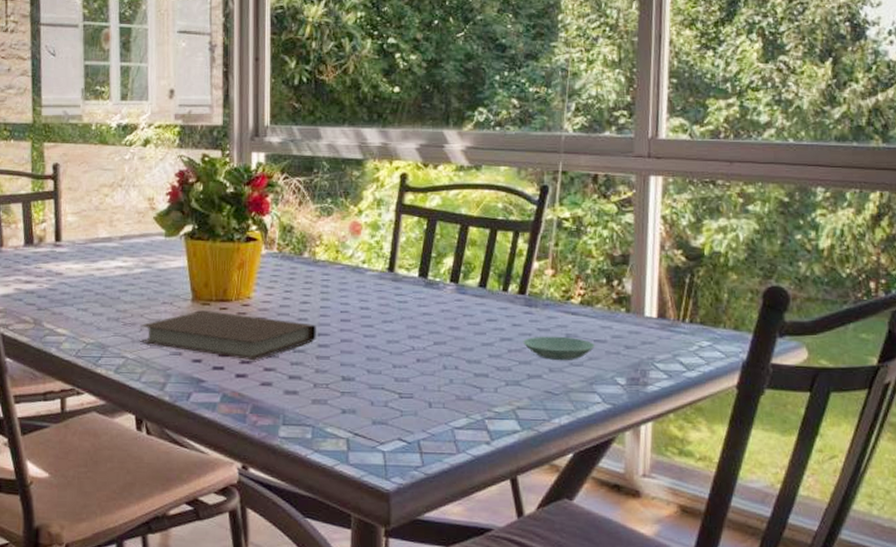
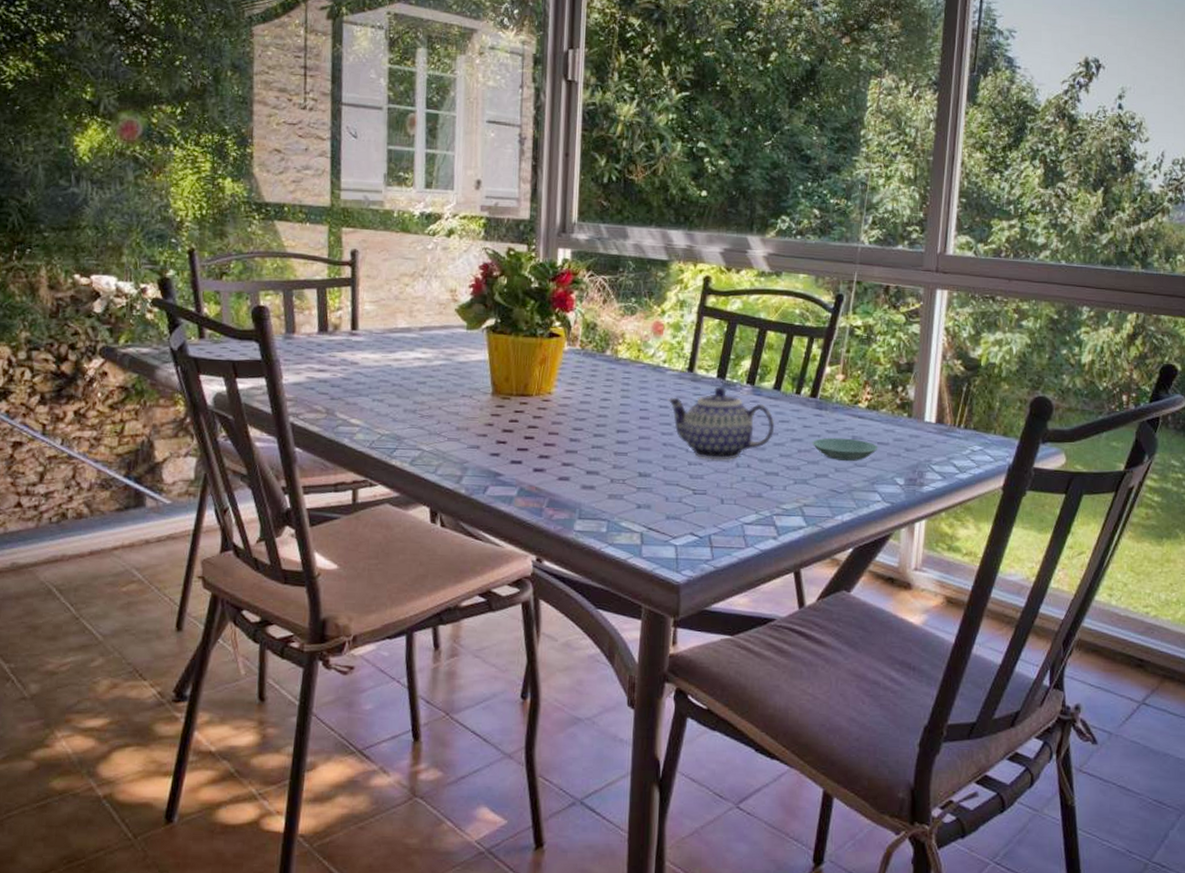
notebook: present [139,309,316,361] -> none [437,403,615,456]
teapot: none [369,286,482,362] -> present [668,386,775,461]

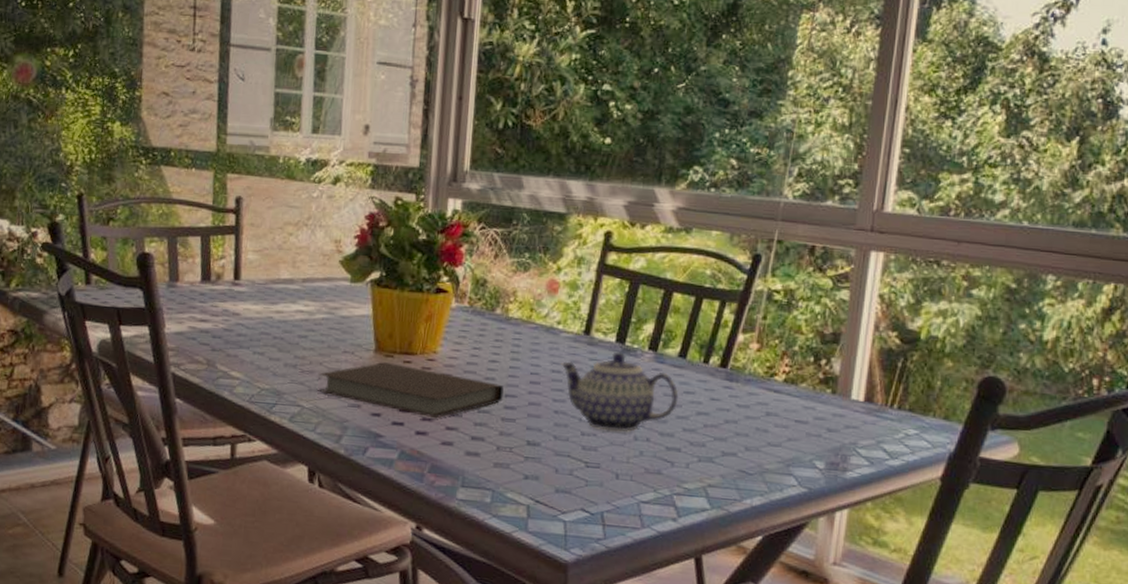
notebook: none [437,403,615,456] -> present [318,361,504,419]
saucer: present [812,437,878,461] -> none [719,412,796,440]

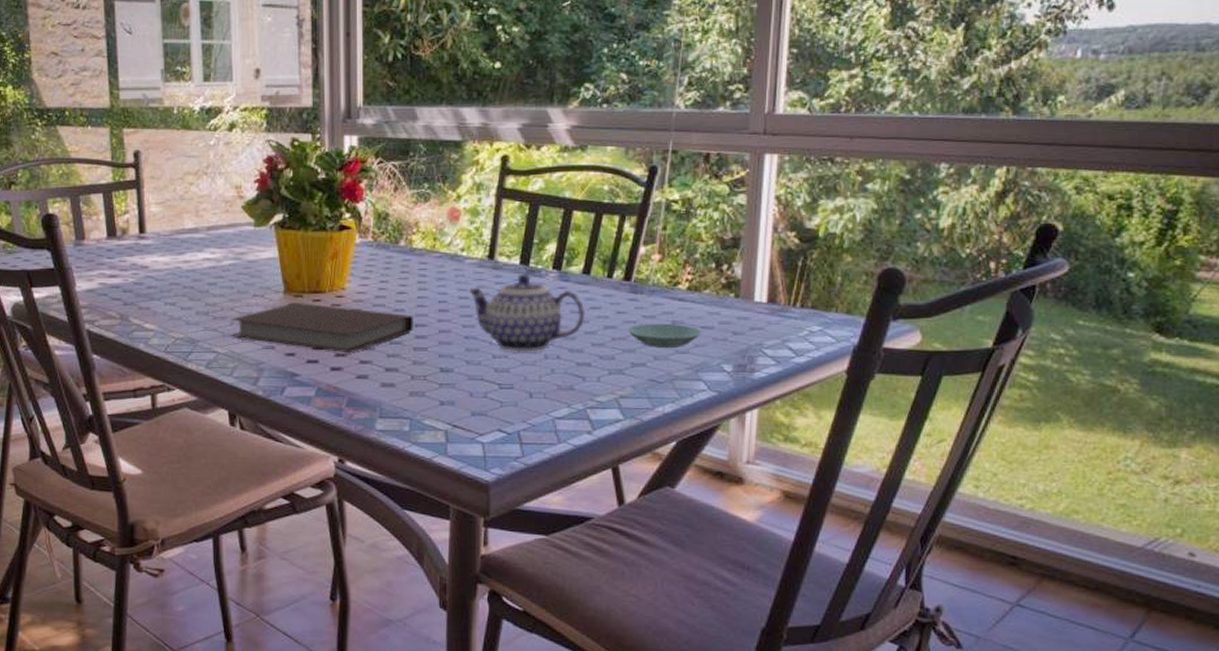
saucer: none [719,412,796,440] -> present [627,323,702,348]

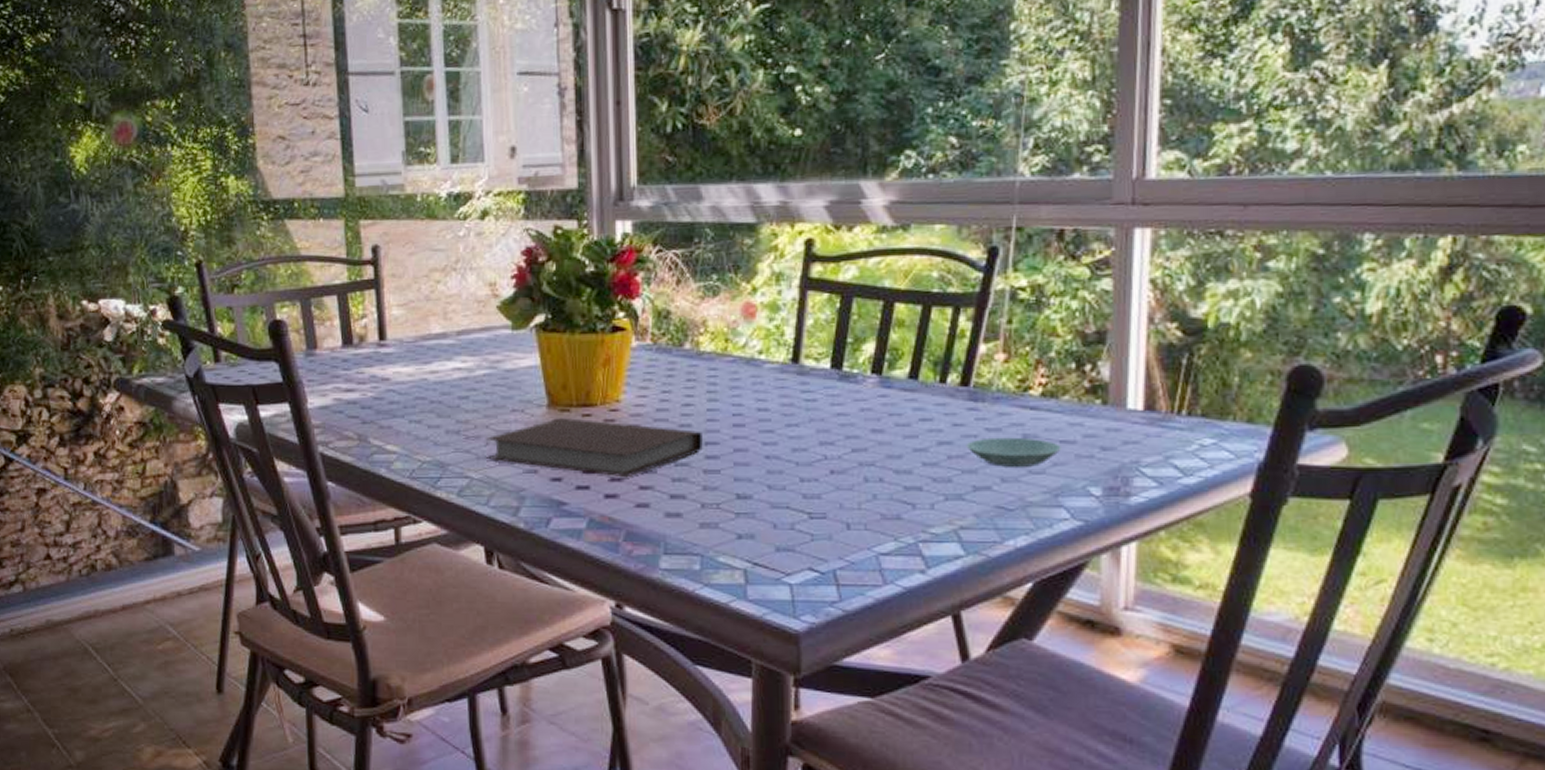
teapot: present [468,273,585,352] -> none [768,379,914,474]

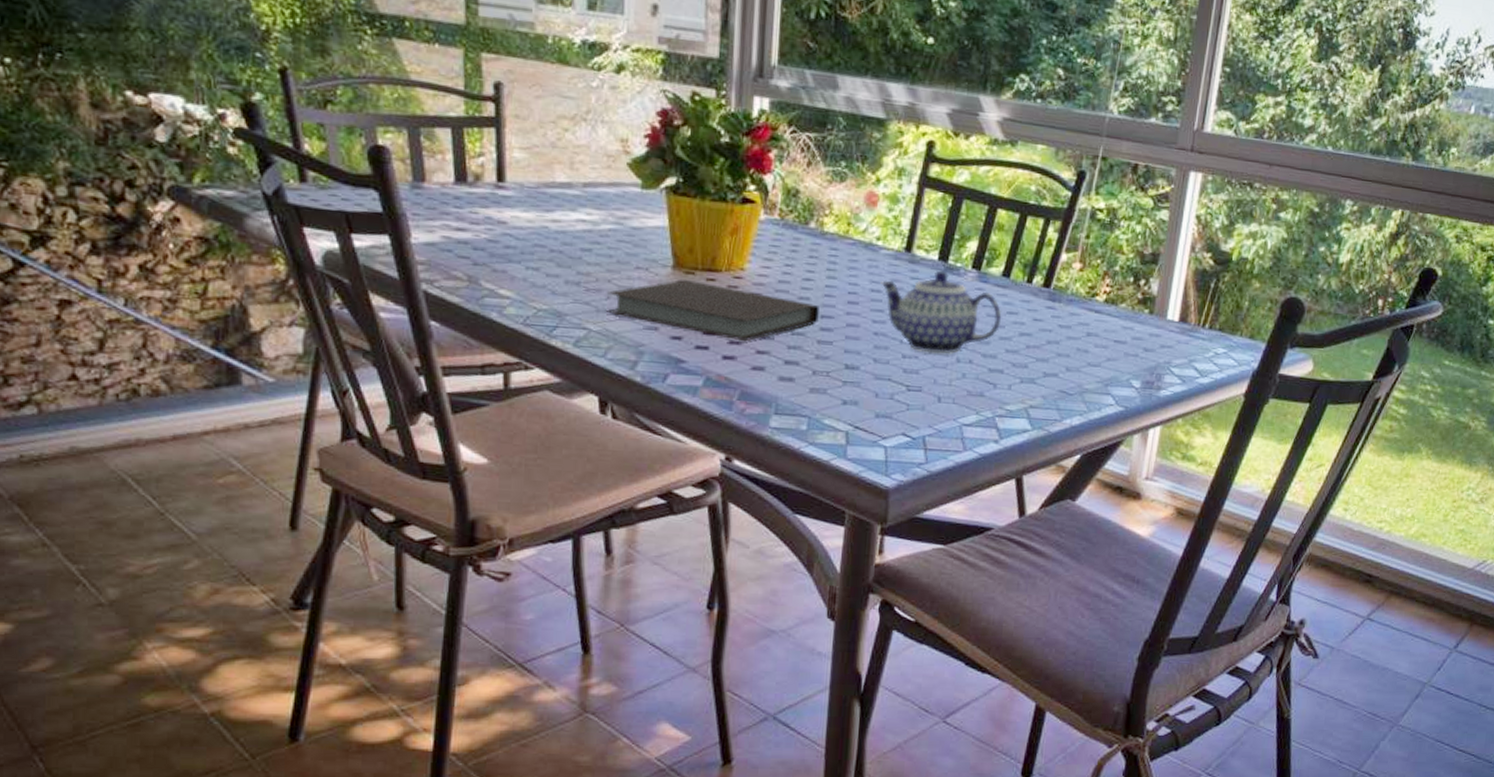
teapot: none [768,379,914,474] -> present [881,270,1002,355]
saucer: present [966,437,1061,467] -> none [1042,333,1115,360]

